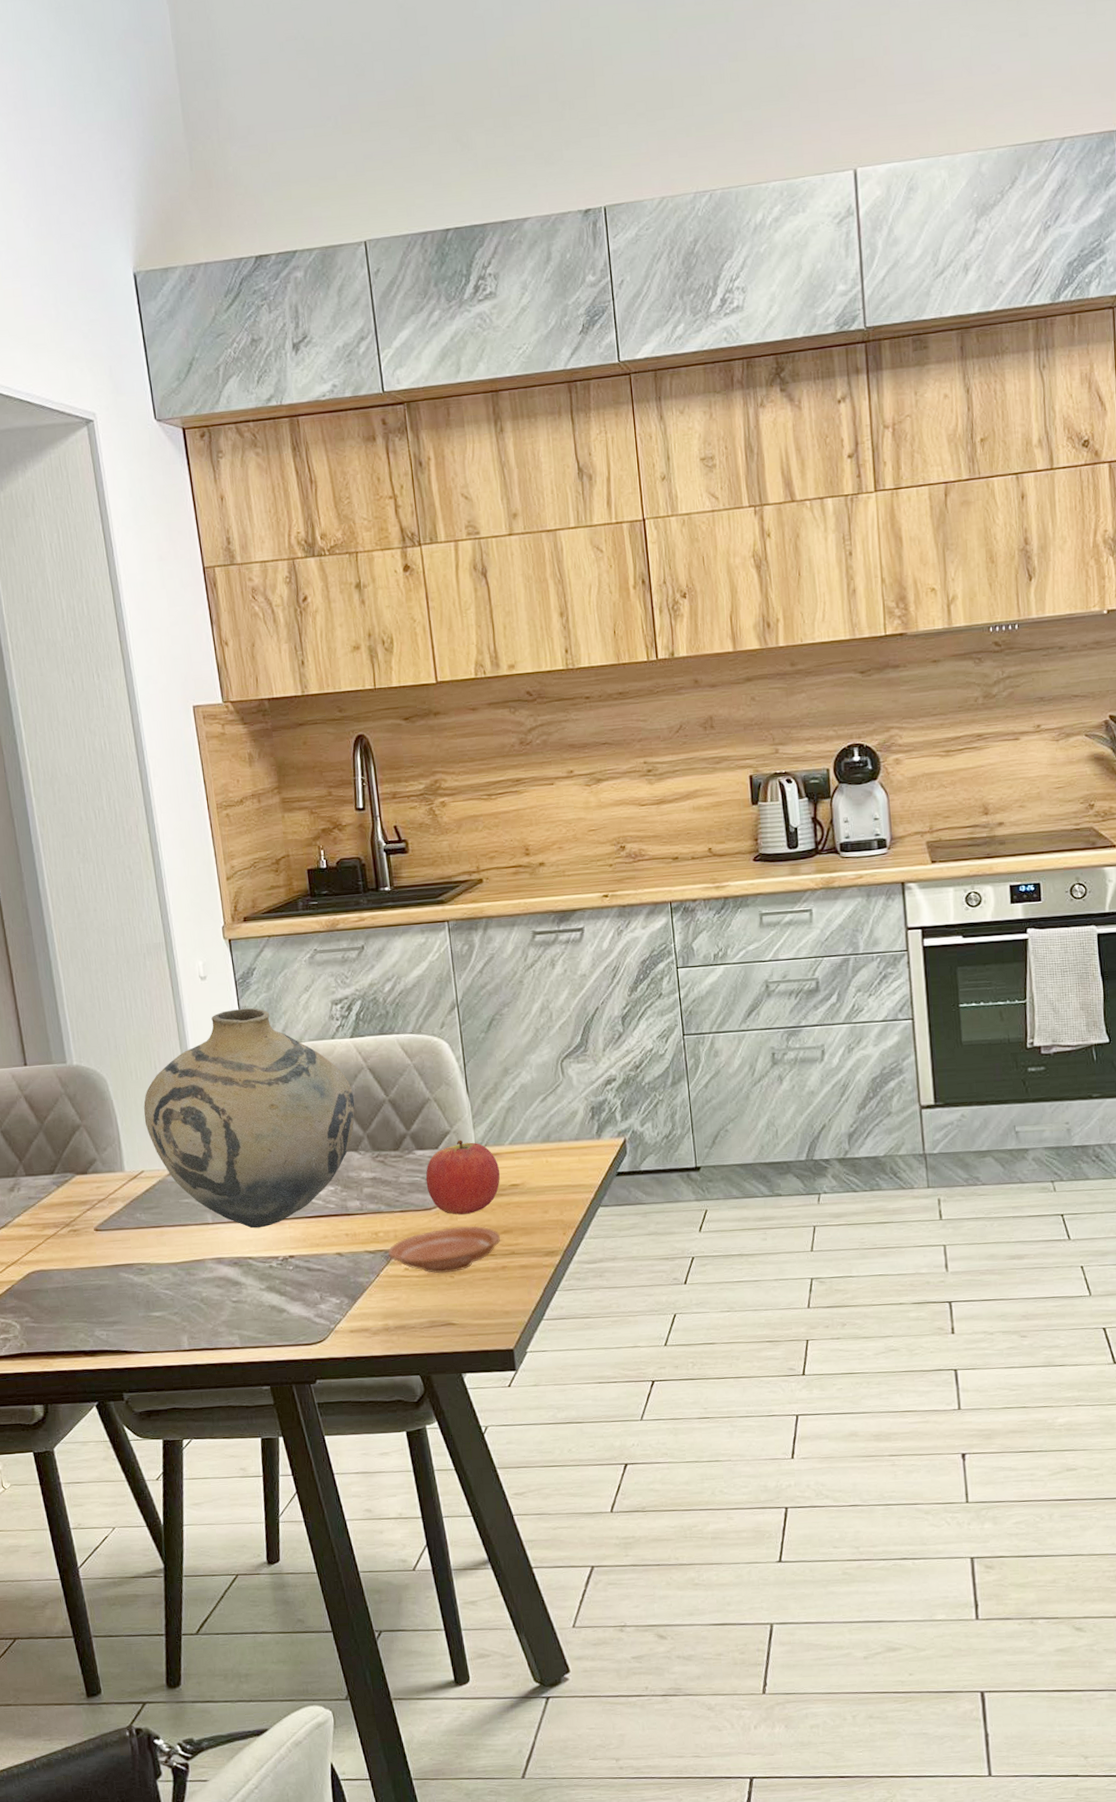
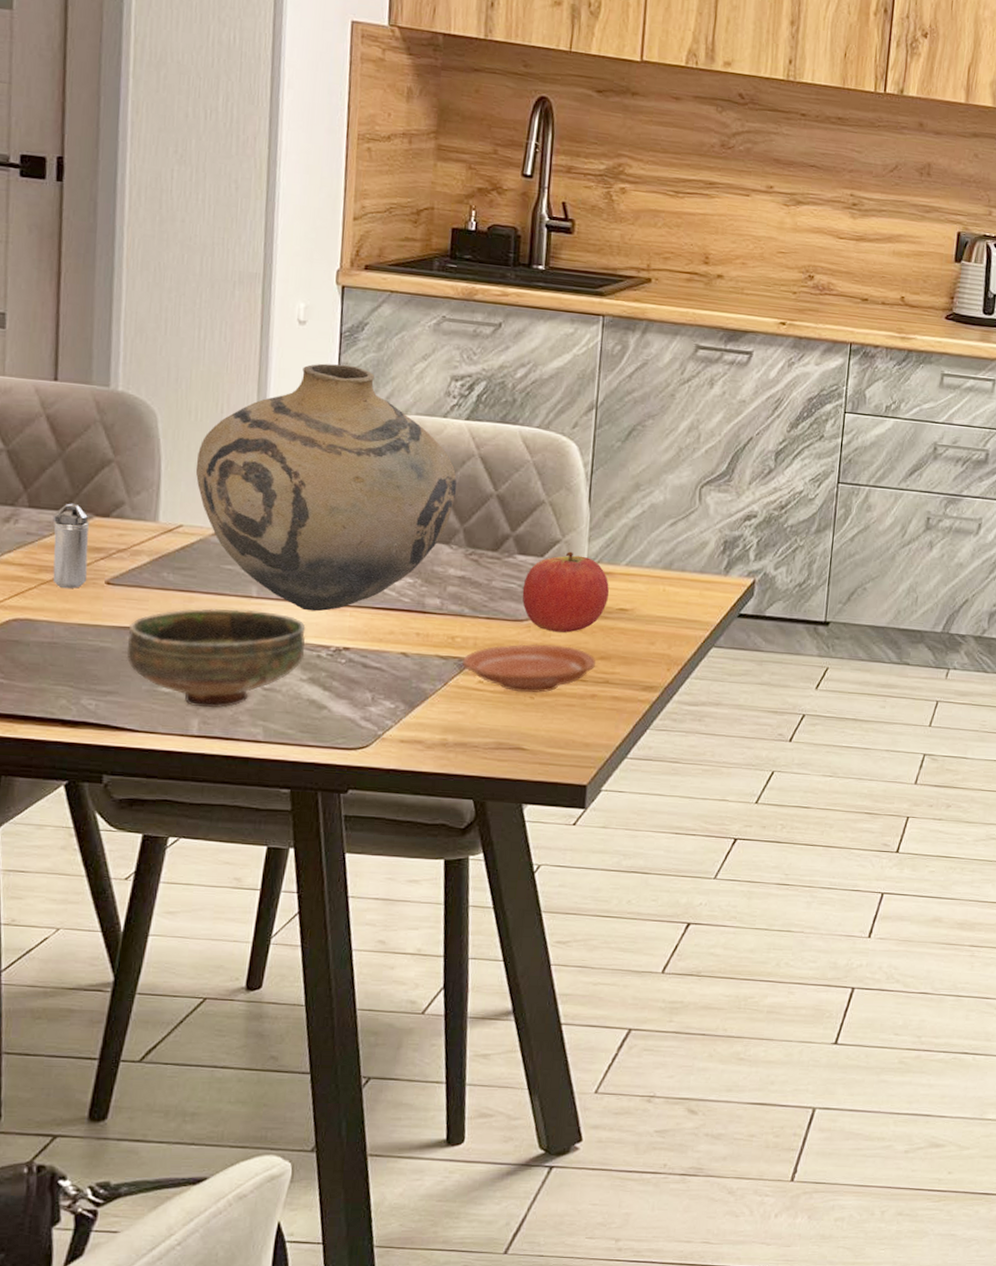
shaker: none [45,1166,81,1240] -> present [52,503,90,589]
bowl: none [119,1234,260,1325] -> present [126,609,306,708]

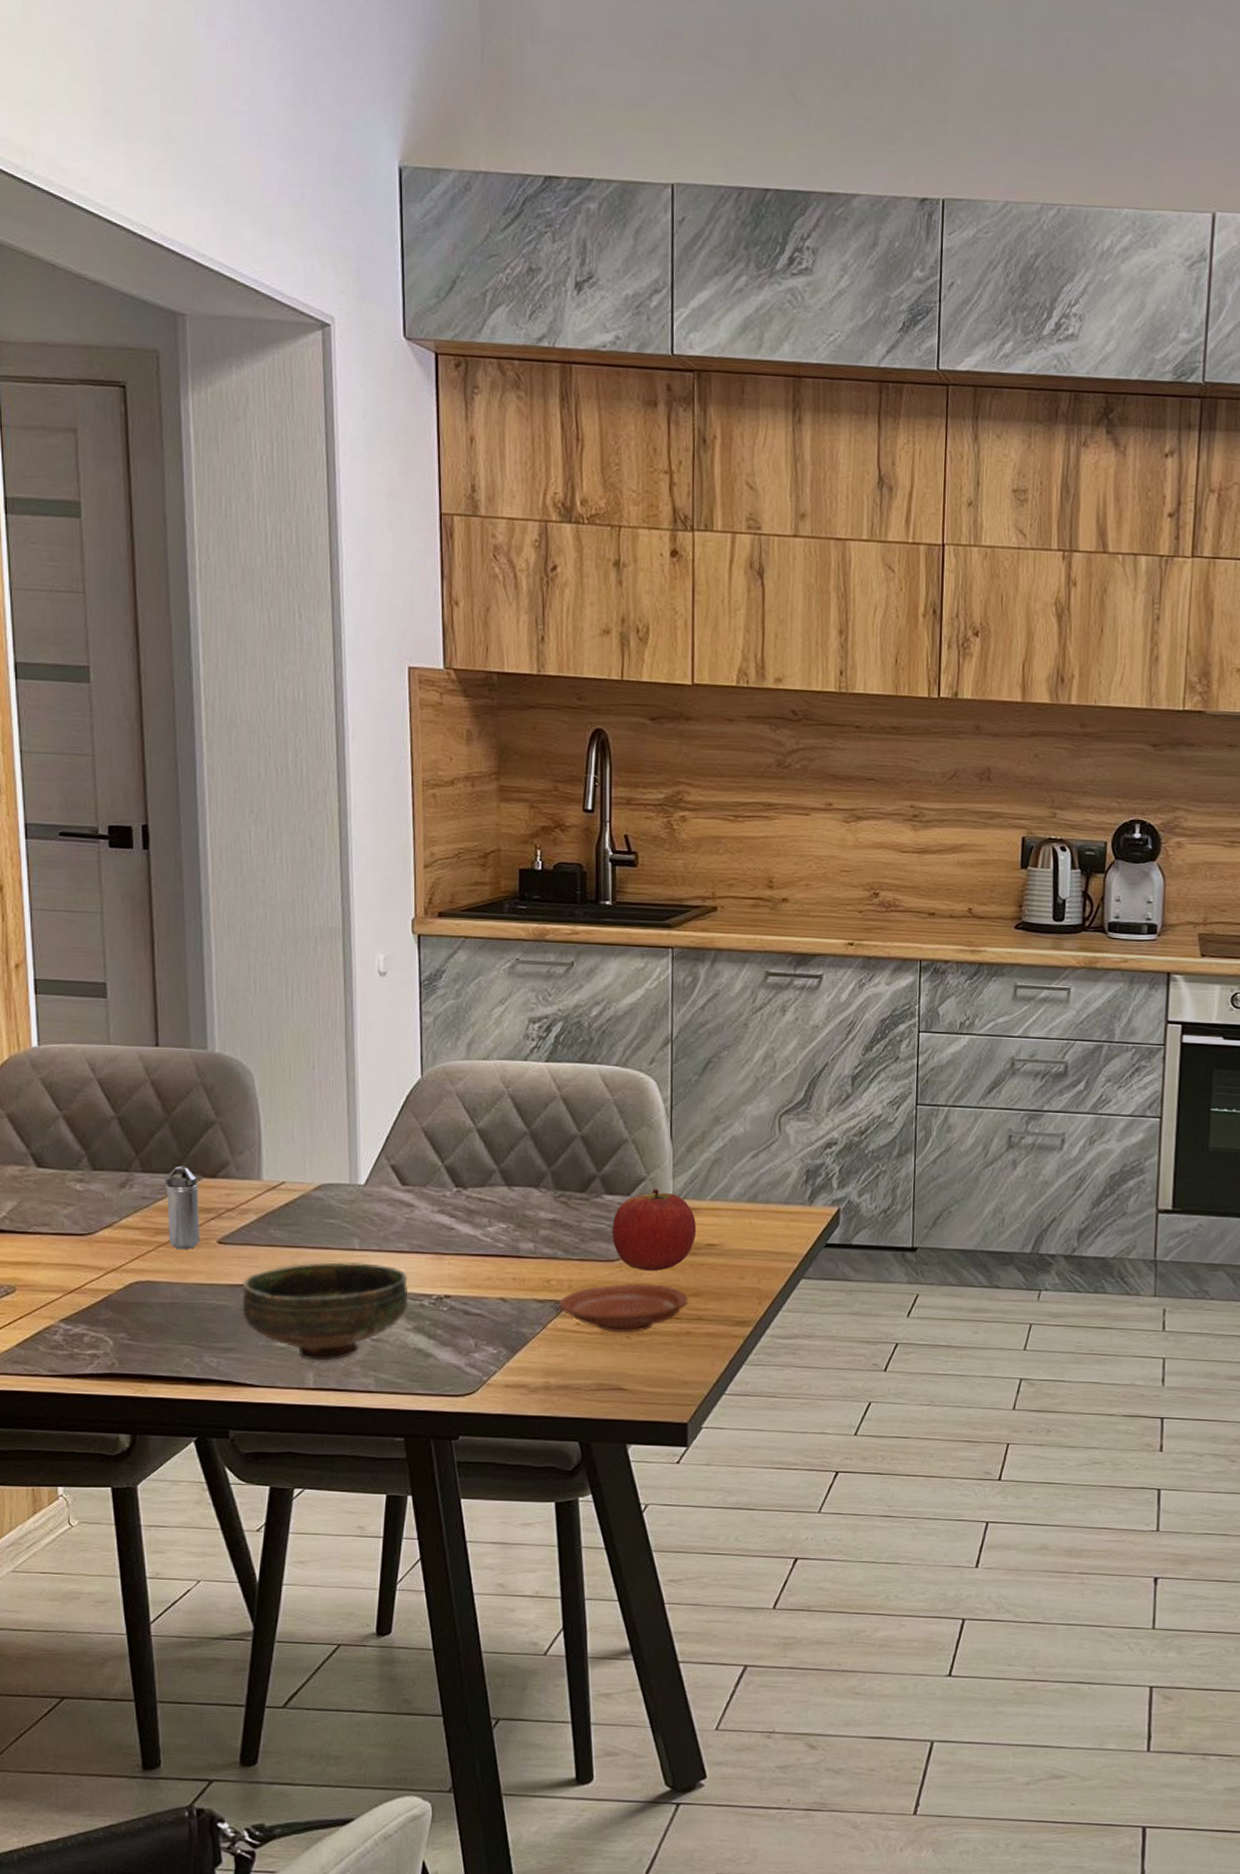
vase: present [195,363,457,612] -> none [293,1013,542,1261]

